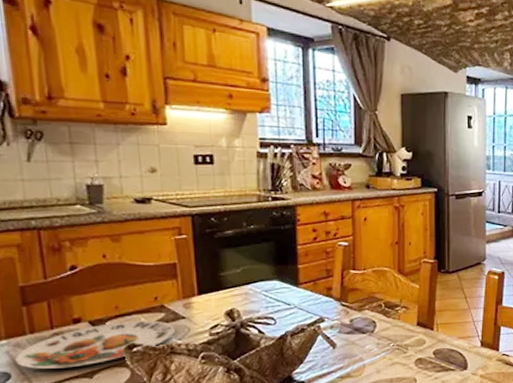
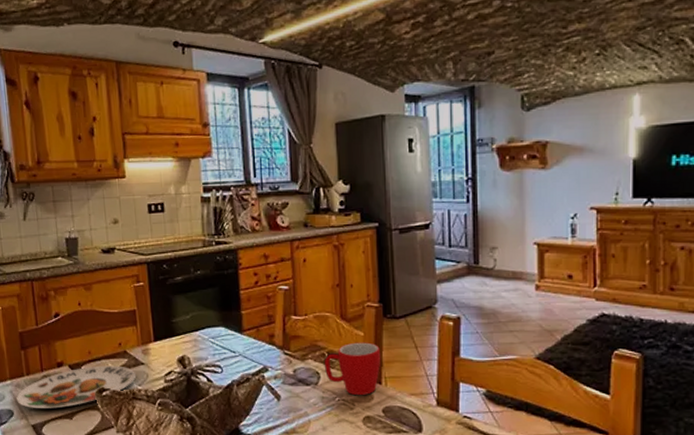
mug: none [380,294,434,341] -> present [324,342,381,396]

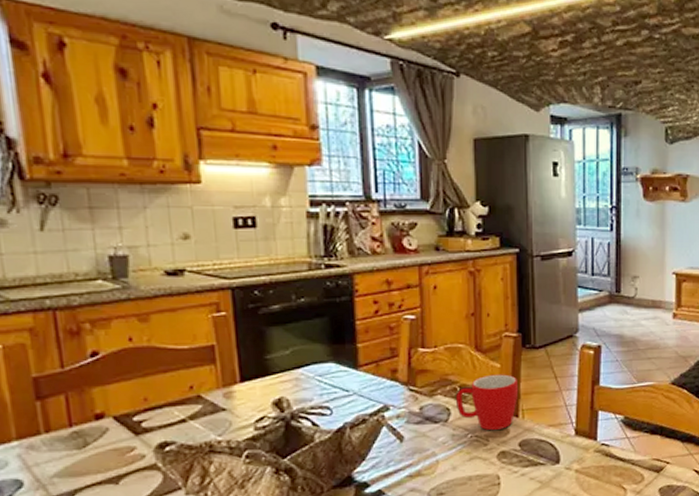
plate: present [16,365,136,409] -> none [28,413,214,475]

